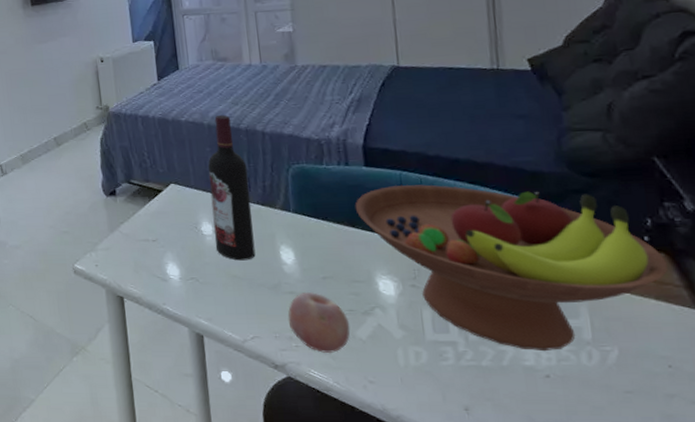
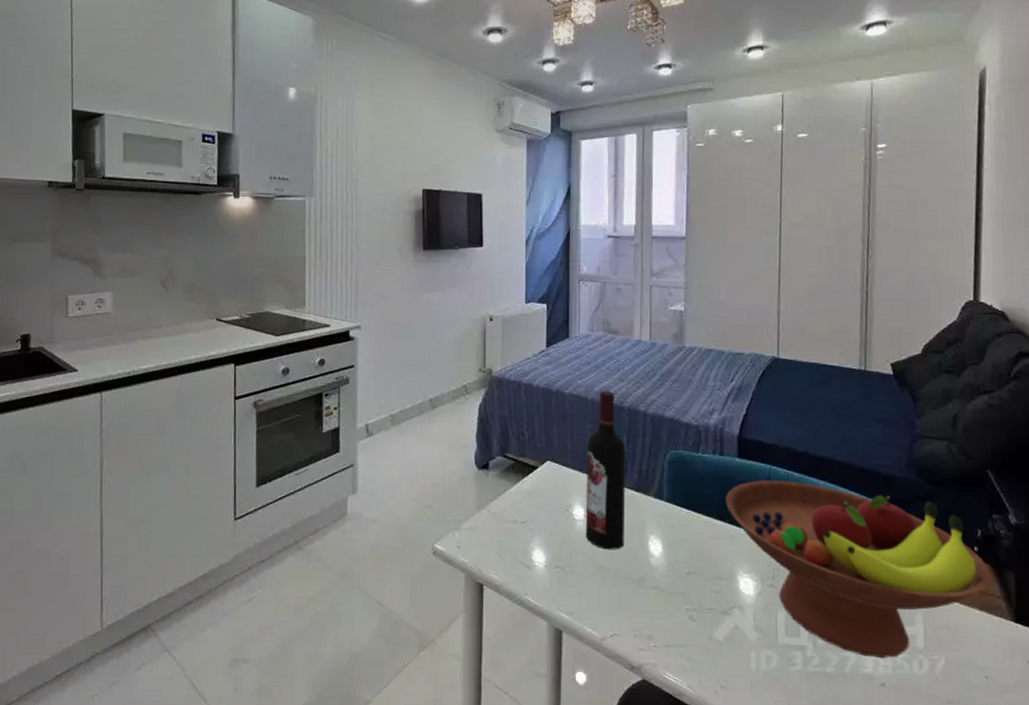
fruit: present [288,292,351,354] -> none [649,588,708,656]

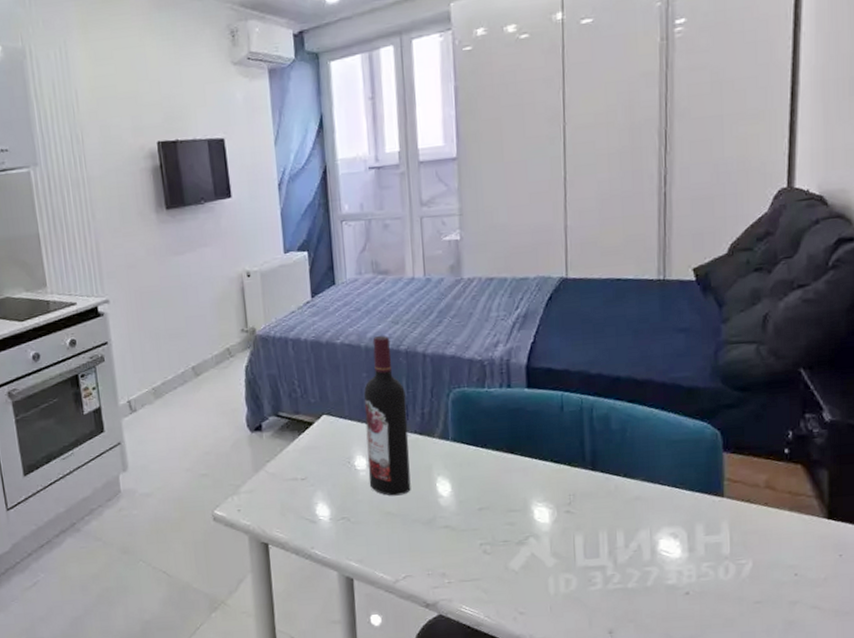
fruit bowl: present [725,480,991,659] -> none [515,405,802,570]

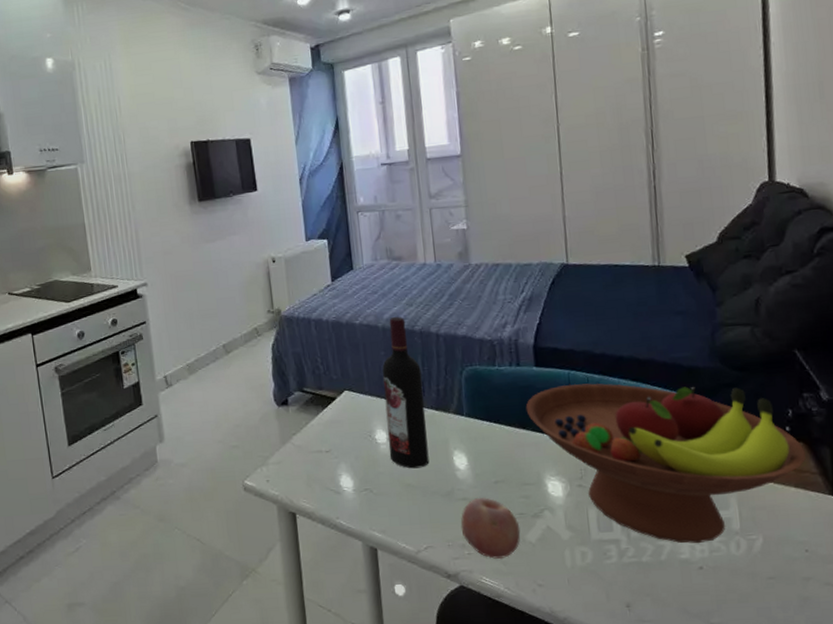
fruit: none [441,525,504,588] -> present [461,498,521,560]
fruit bowl: none [515,405,802,570] -> present [526,383,806,544]

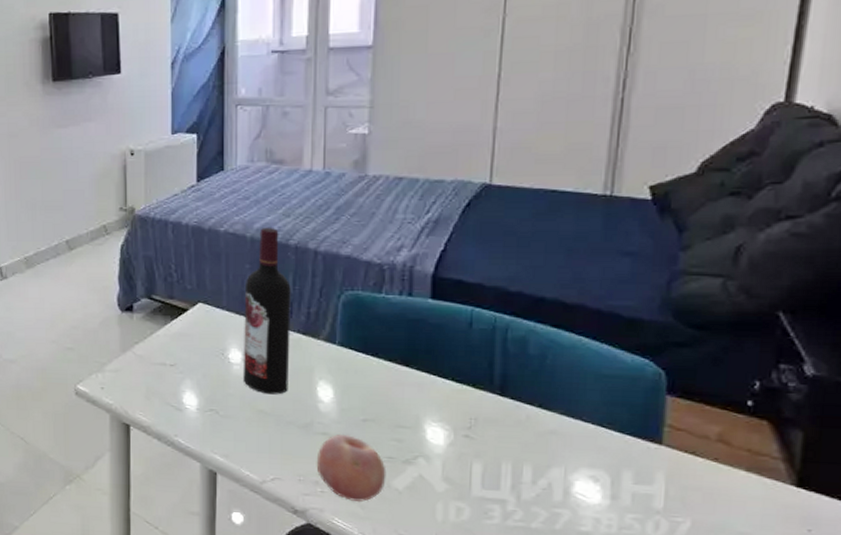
fruit bowl: present [526,383,806,544] -> none [412,323,768,518]

